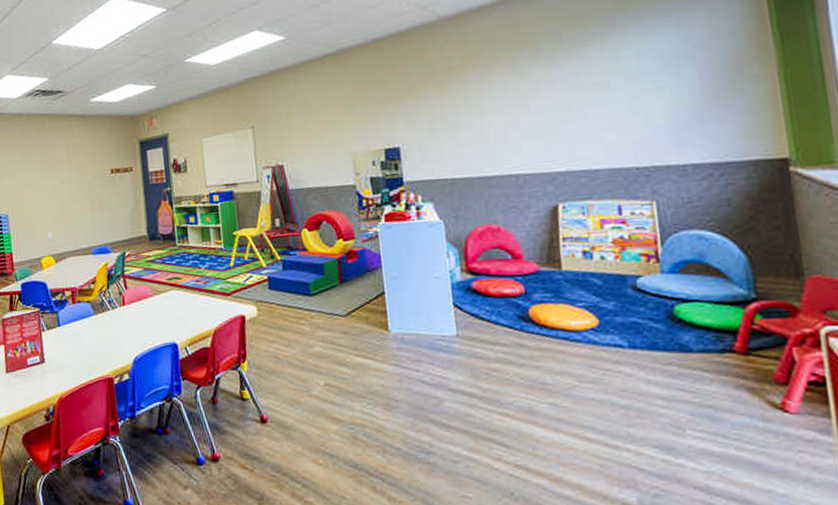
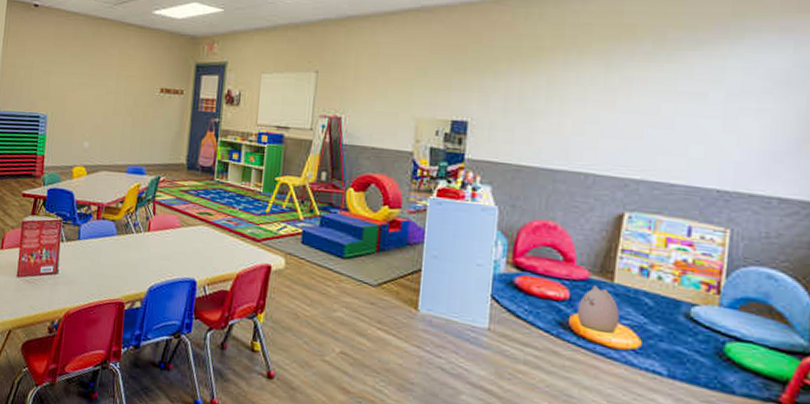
plush toy: none [534,276,575,318] -> present [577,285,620,333]

